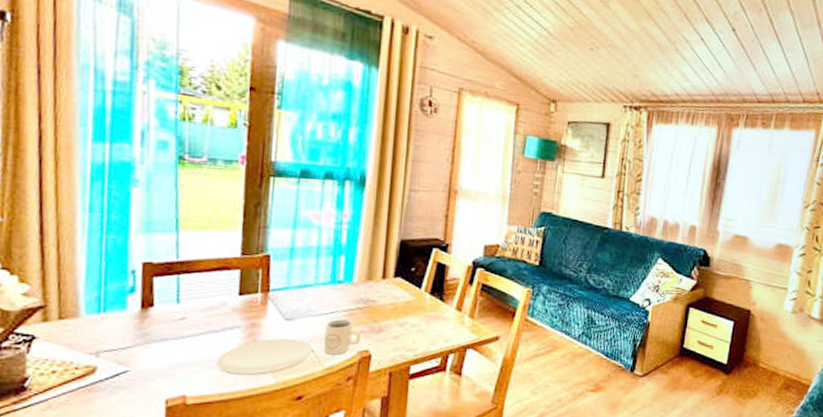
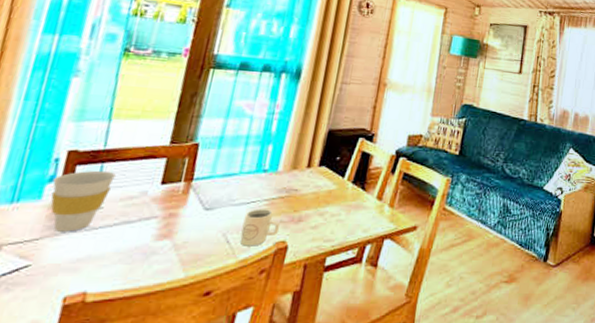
cup: none [134,281,193,341] -> present [51,170,116,232]
plate: present [216,338,313,376] -> none [125,228,229,270]

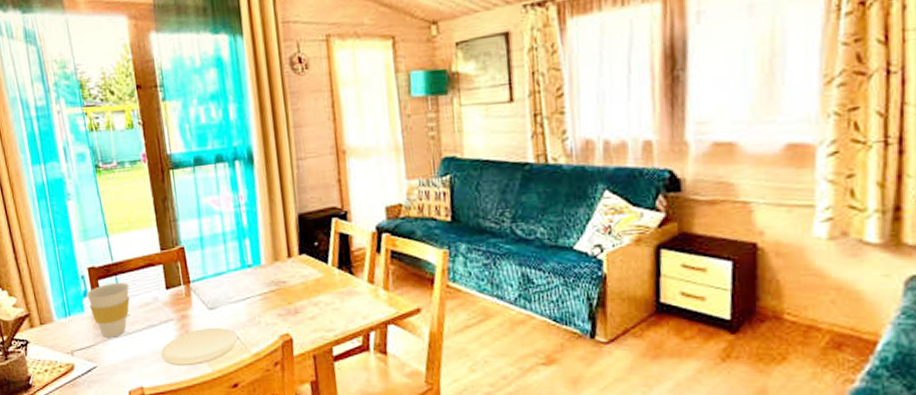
plate: none [125,228,229,270] -> present [160,327,239,366]
mug: present [239,209,280,246] -> none [244,304,280,341]

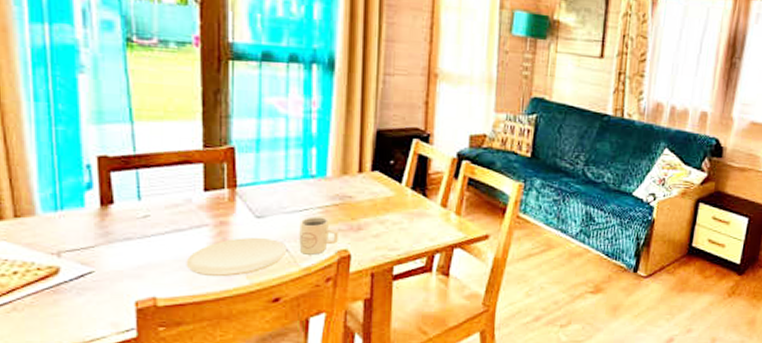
cup: present [86,282,130,338] -> none [91,177,154,240]
mug: none [244,304,280,341] -> present [299,216,339,255]

